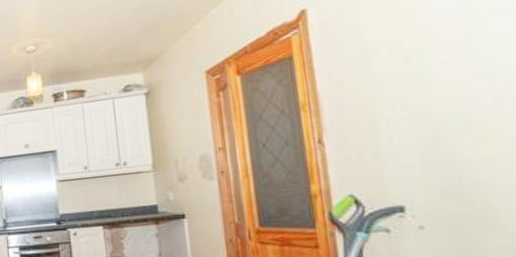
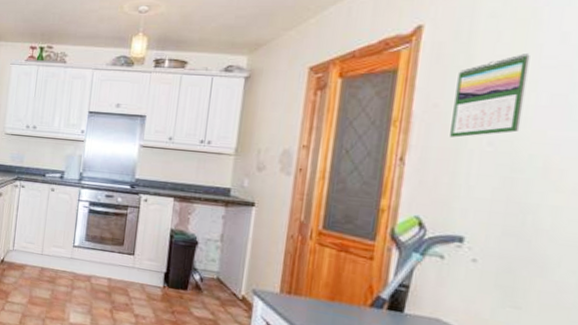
calendar: none [353,14,429,110] -> present [450,52,530,138]

